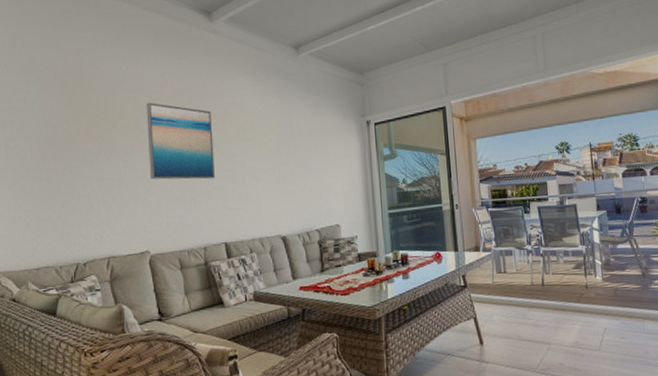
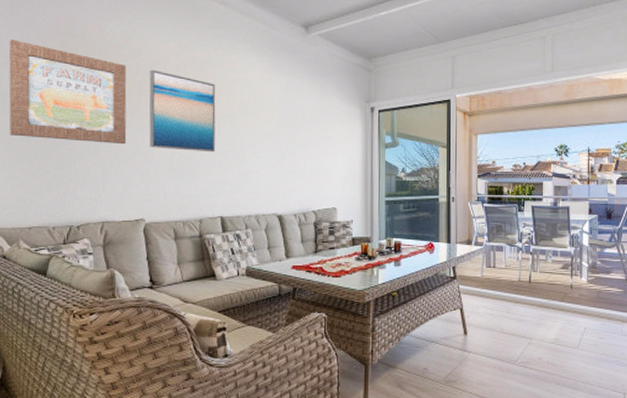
wall art: none [9,85,128,179] -> present [9,39,127,145]

